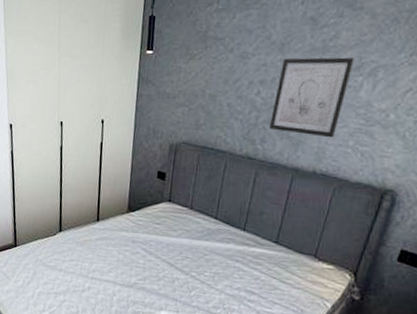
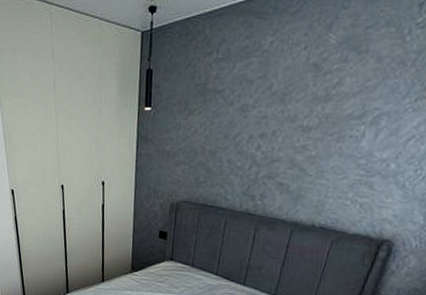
wall art: present [270,57,354,138] -> none [270,106,357,191]

